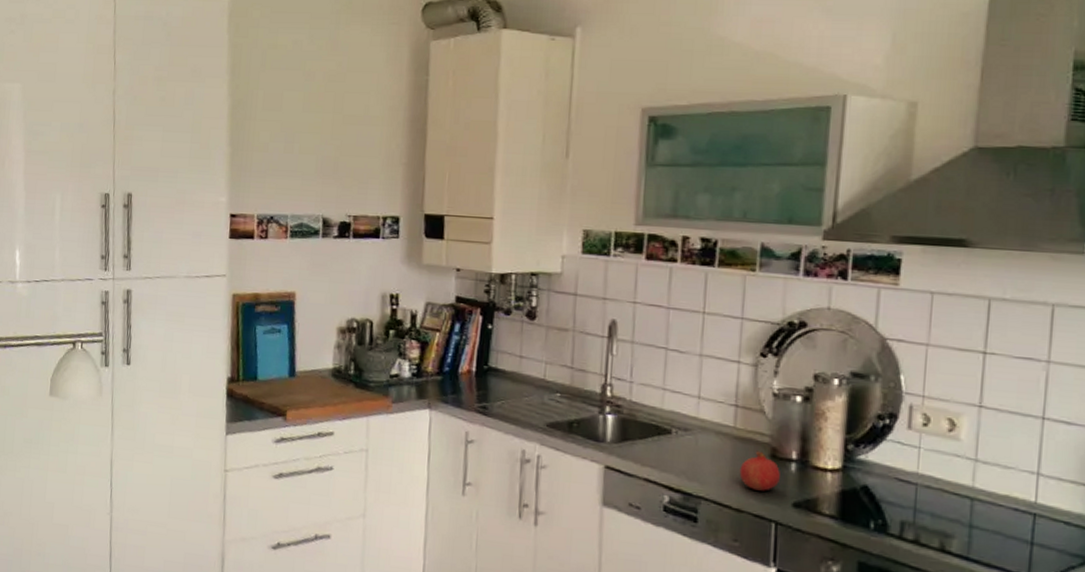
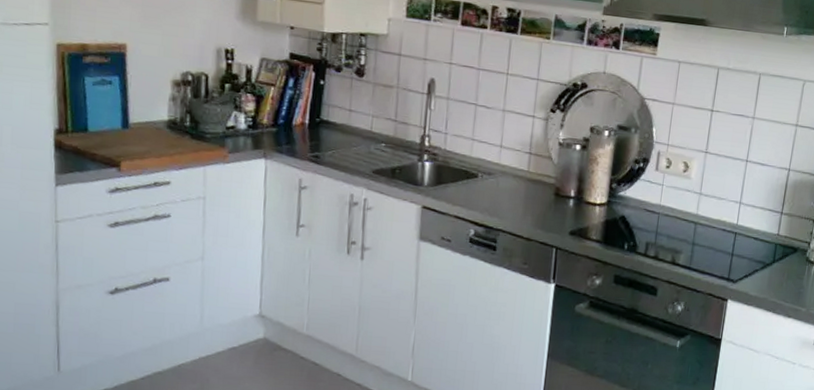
fruit: present [739,450,780,491] -> none [530,190,561,223]

